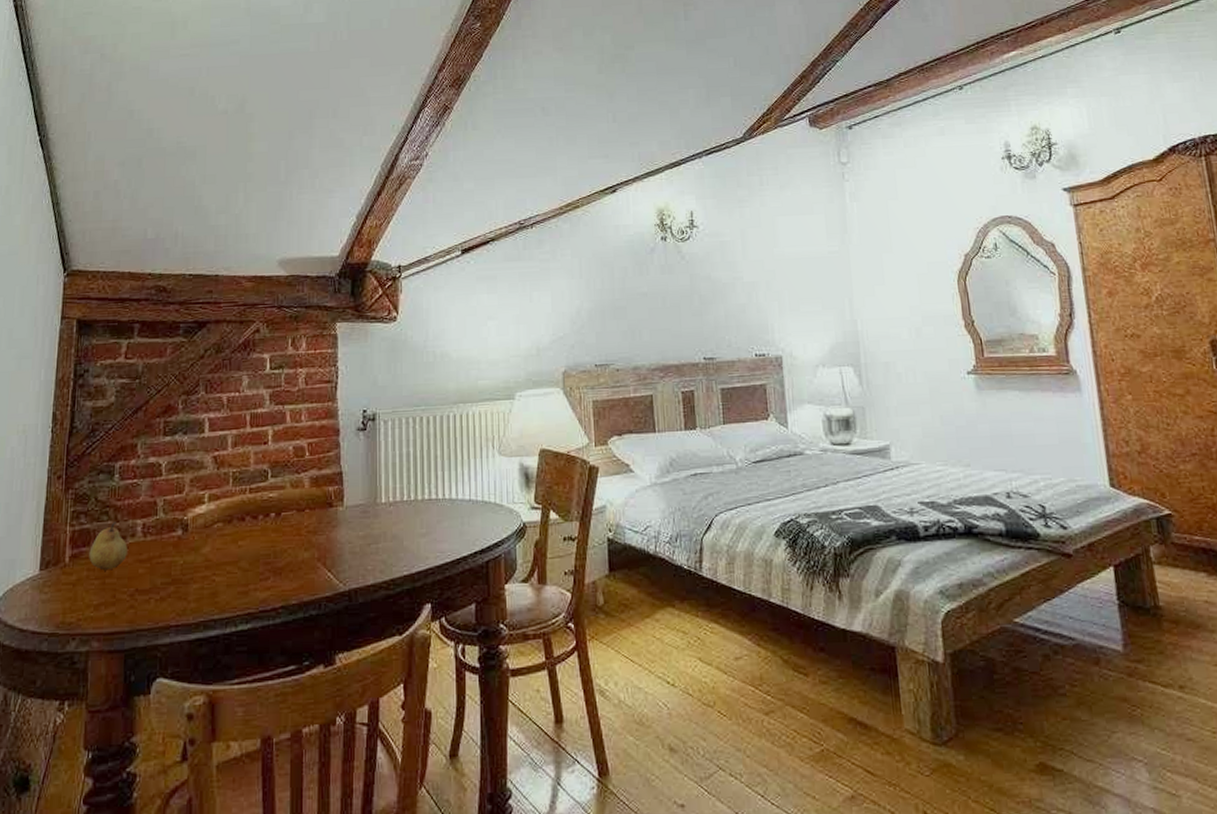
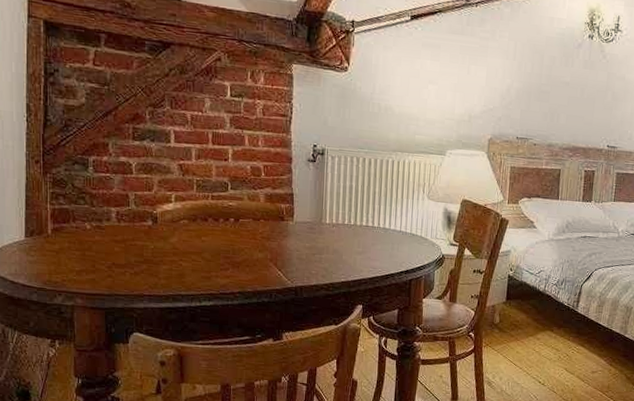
fruit: present [89,522,128,571] -> none [69,206,104,245]

